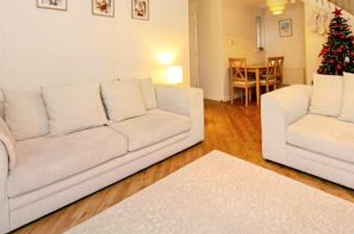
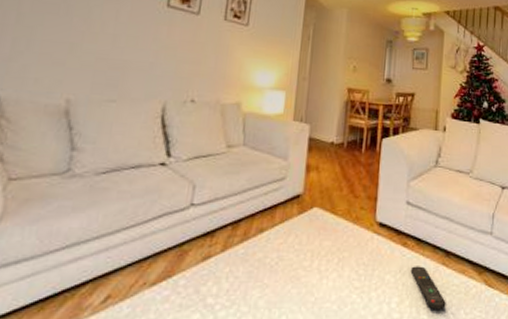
remote control: none [294,191,327,224] -> present [410,266,446,310]

